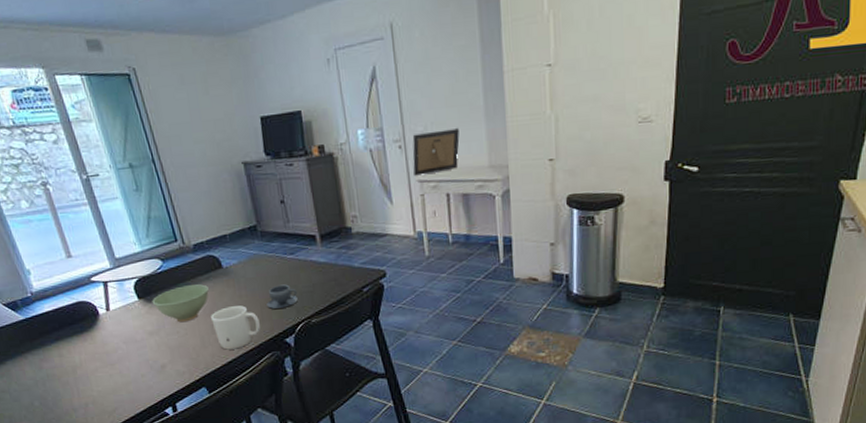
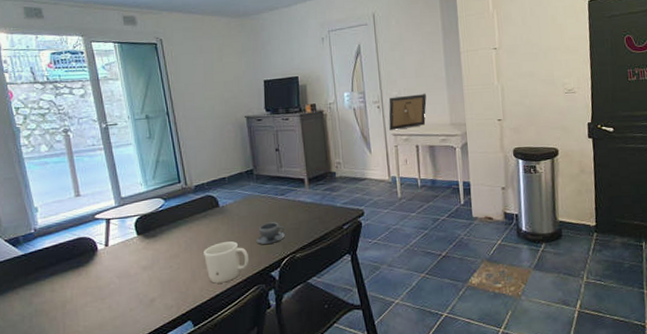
bowl: present [152,284,209,323] -> none [150,221,204,258]

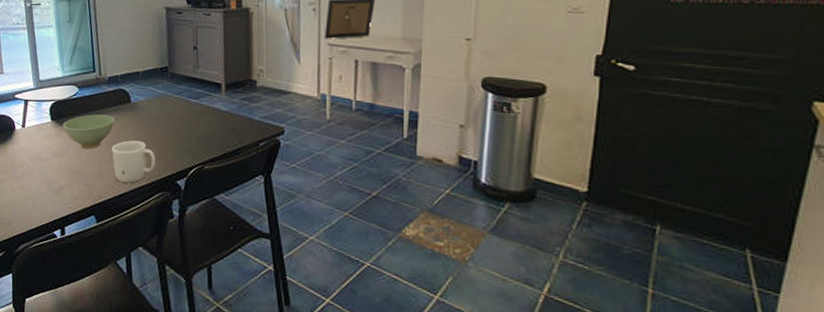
bowl: none [150,221,204,258] -> present [62,114,115,149]
teacup: present [256,222,285,244] -> none [165,126,195,150]

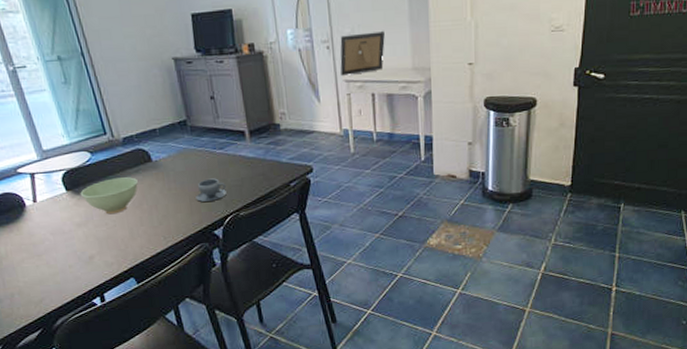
mug: present [112,140,157,183] -> none [140,198,190,242]
teacup: none [165,126,195,150] -> present [196,178,227,202]

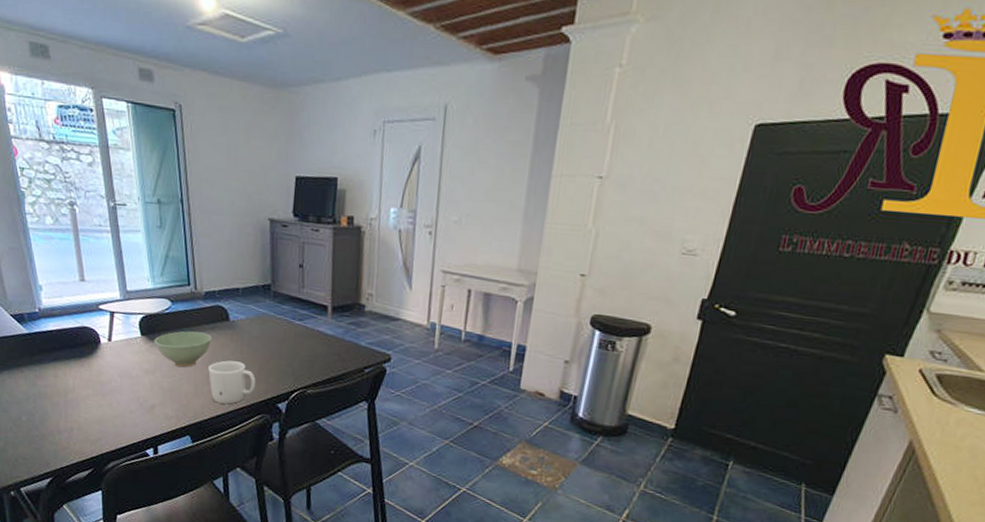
mug: none [140,198,190,242] -> present [208,360,257,405]
teacup: present [196,178,227,202] -> none [266,348,298,373]
picture frame: present [340,31,385,76] -> none [439,223,494,267]

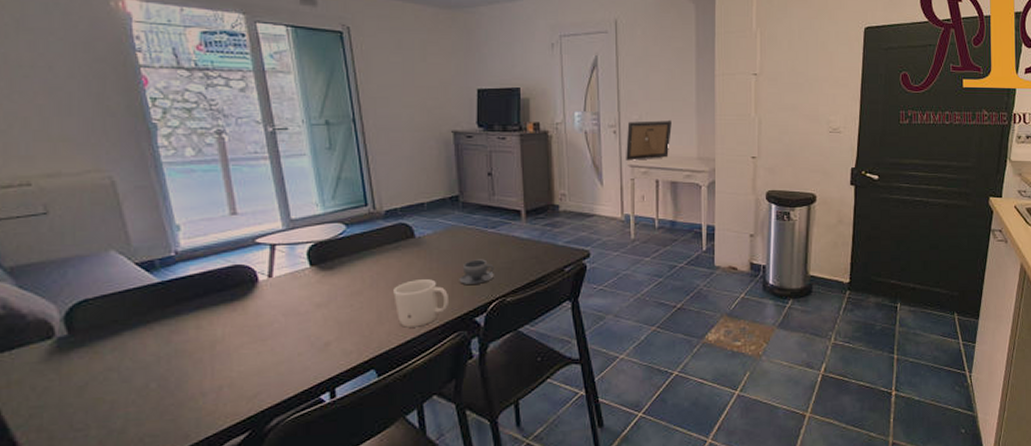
bowl: present [154,331,212,368] -> none [326,254,395,295]
teacup: none [266,348,298,373] -> present [459,259,494,284]
picture frame: none [439,223,494,267] -> present [626,120,672,161]

